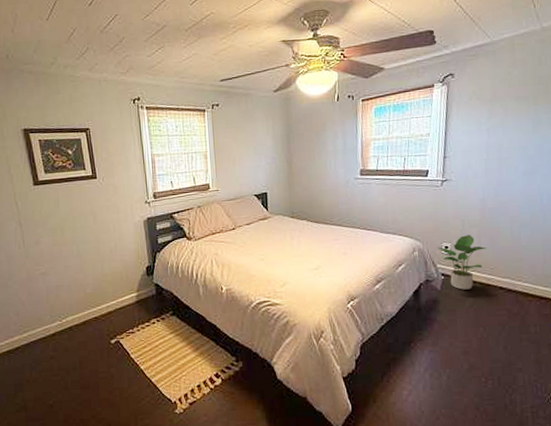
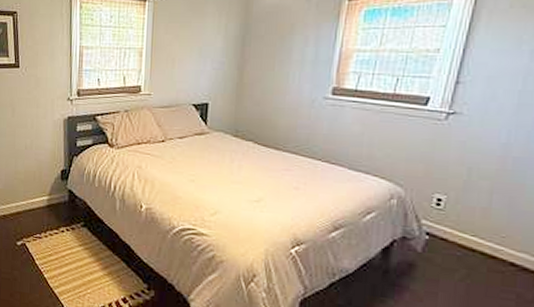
potted plant: present [437,235,487,290] -> none [426,188,500,259]

